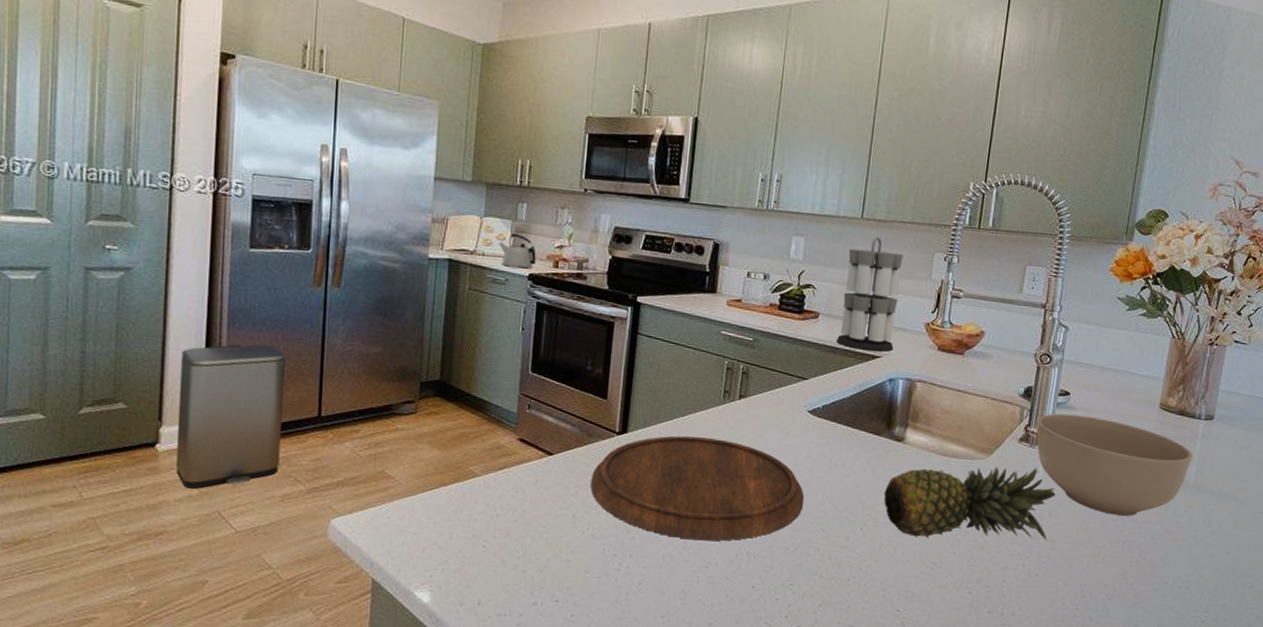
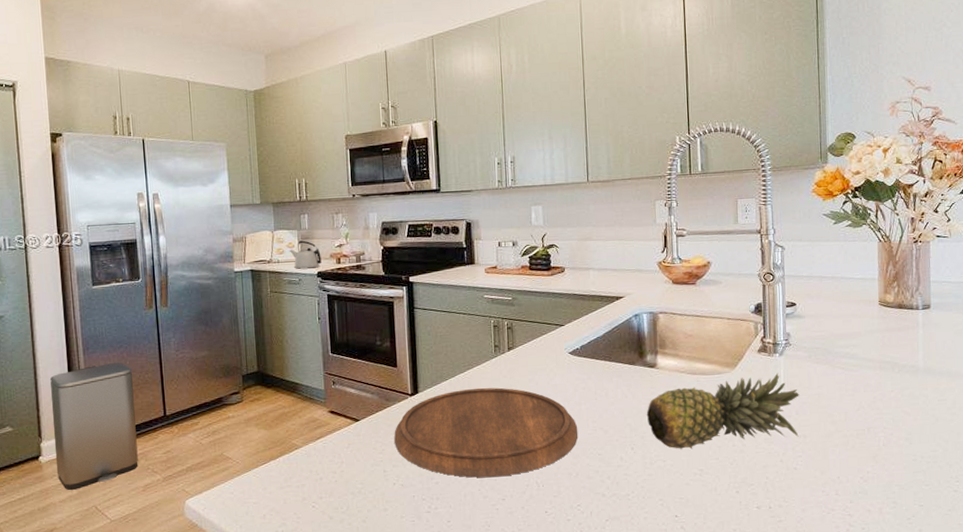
spice rack: present [836,237,903,352] -> none [582,195,634,293]
bowl: present [1036,413,1193,516] -> none [770,321,918,406]

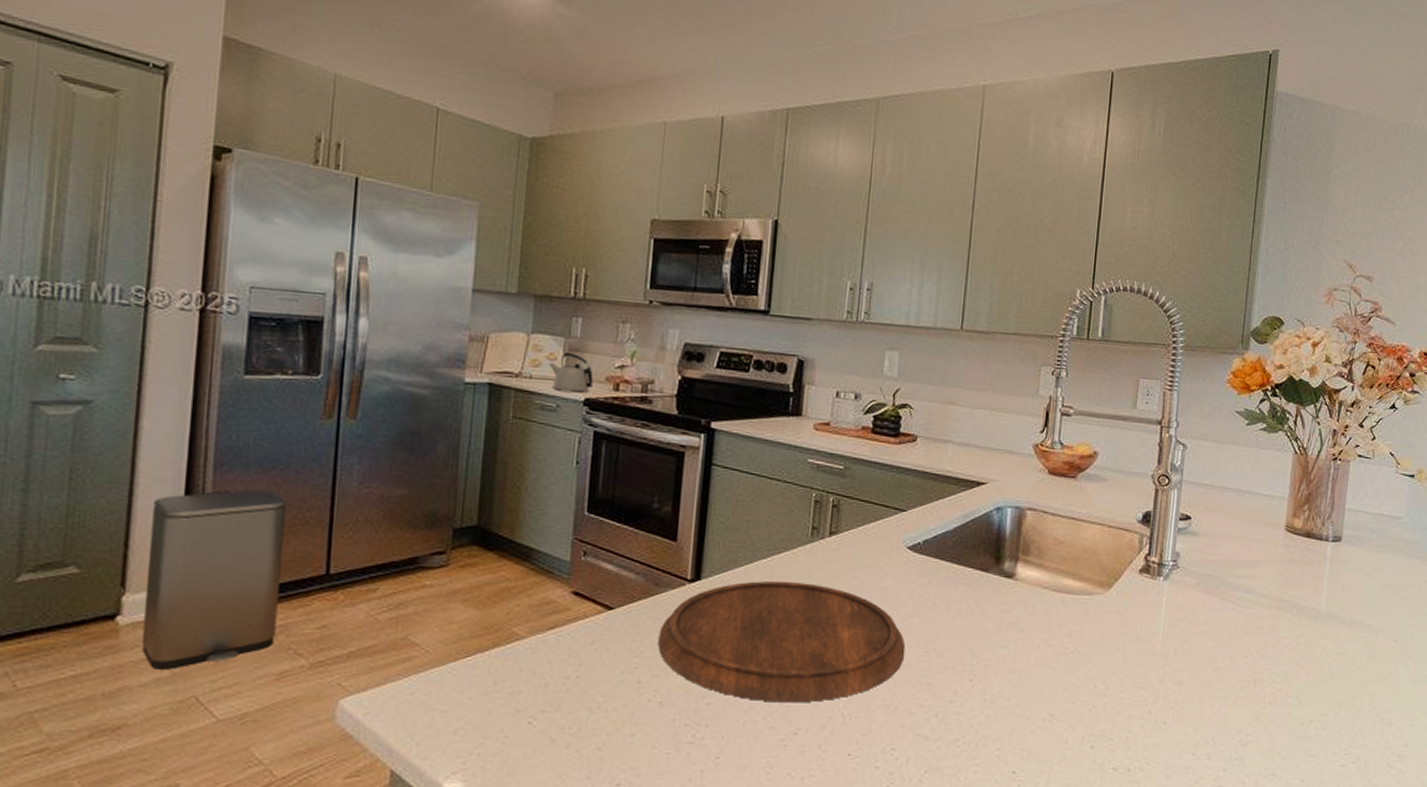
fruit: present [646,373,799,449] -> none [994,601,1181,686]

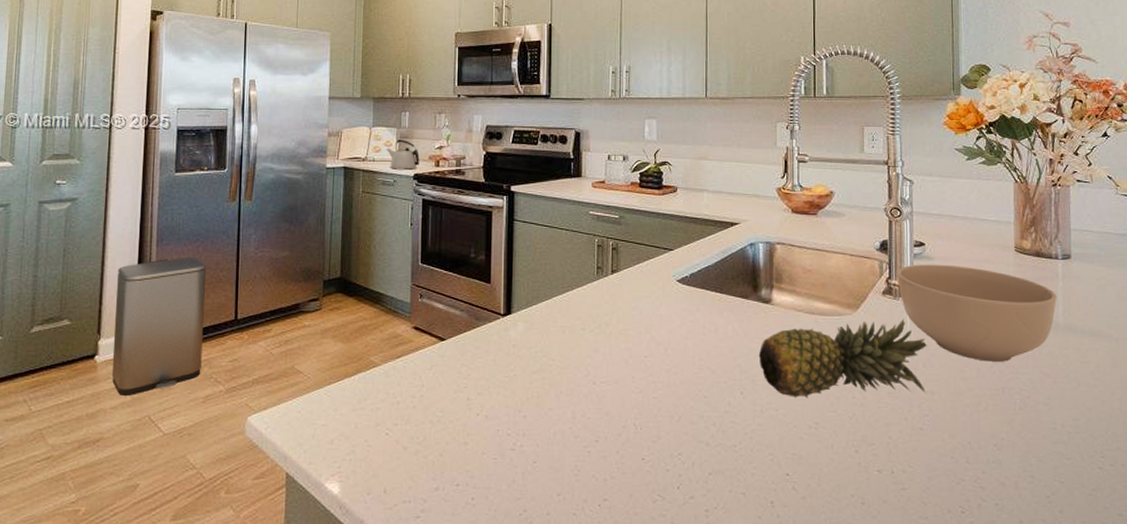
cutting board: present [658,581,906,703] -> none [482,312,683,415]
fruit: none [994,601,1181,686] -> present [758,319,927,397]
bowl: none [1156,540,1323,651] -> present [896,264,1058,362]

